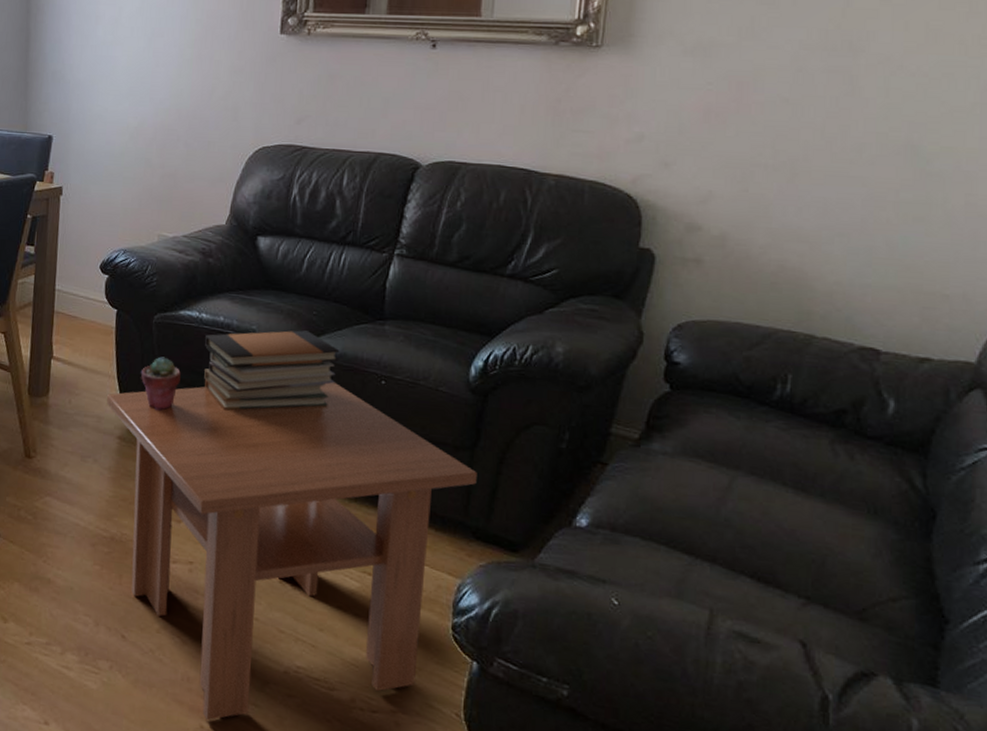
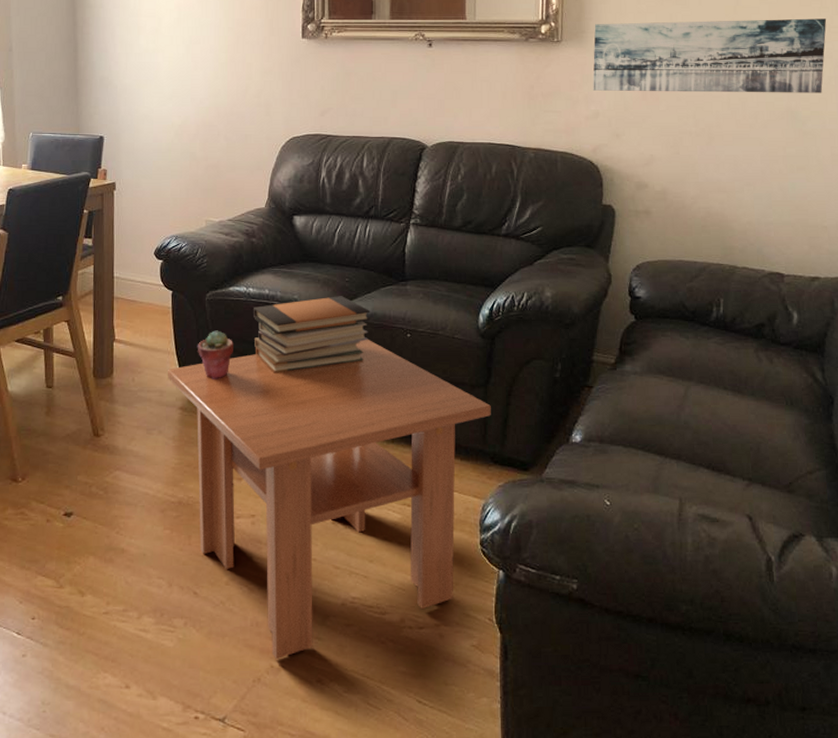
wall art: none [639,25,977,124] -> present [593,18,827,93]

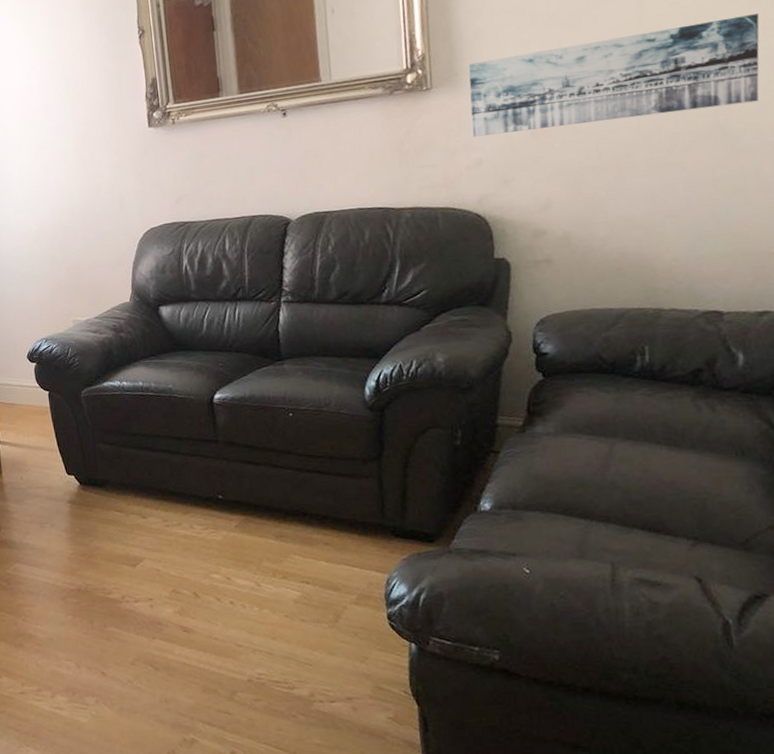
coffee table: present [168,339,491,659] -> none [53,421,388,733]
potted succulent: present [197,330,233,379] -> none [78,425,114,473]
book stack: present [254,296,371,373] -> none [129,381,249,462]

